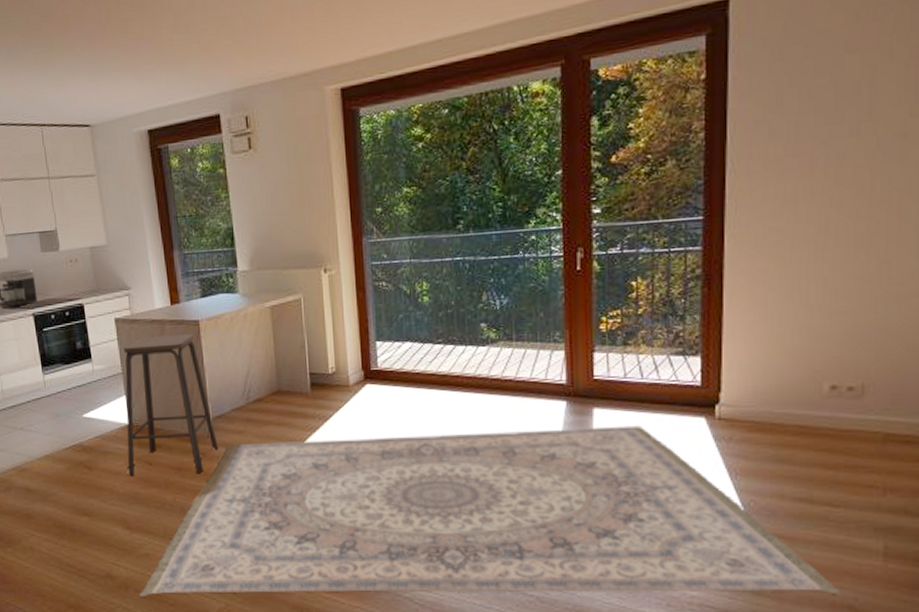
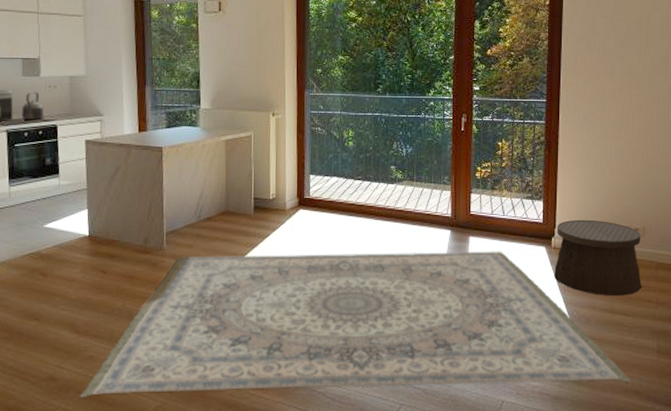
kettle: none [45,267,69,301] -> present [22,91,44,120]
bar stool: present [123,333,218,477] -> none [82,157,169,284]
basket: none [719,378,859,480] -> present [554,219,642,295]

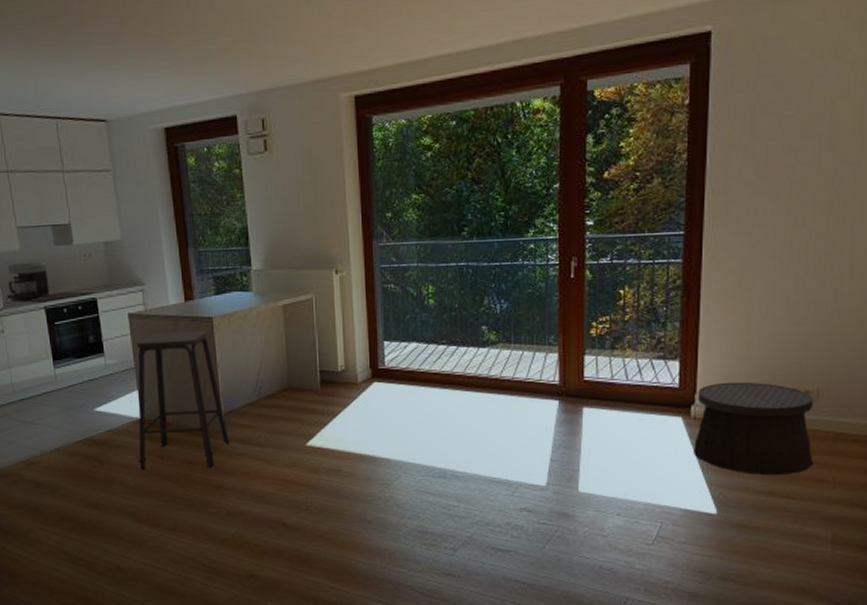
kettle: present [22,91,44,120] -> none [58,261,82,295]
area rug: present [80,251,630,398] -> none [149,424,794,589]
bar stool: none [82,157,169,284] -> present [136,329,229,470]

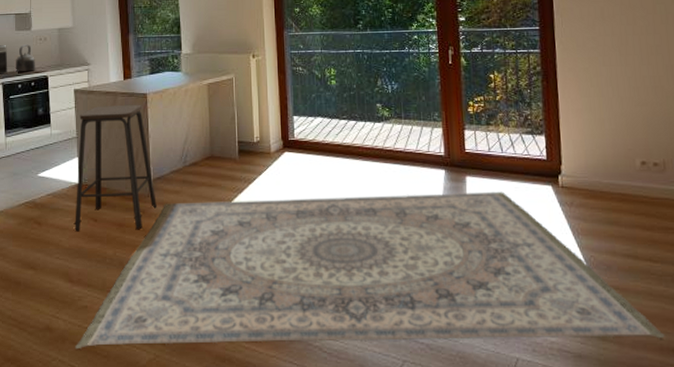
kettle: none [58,261,82,295] -> present [16,44,36,73]
area rug: none [149,424,794,589] -> present [75,191,665,350]
basket: present [694,381,813,475] -> none [563,154,668,239]

